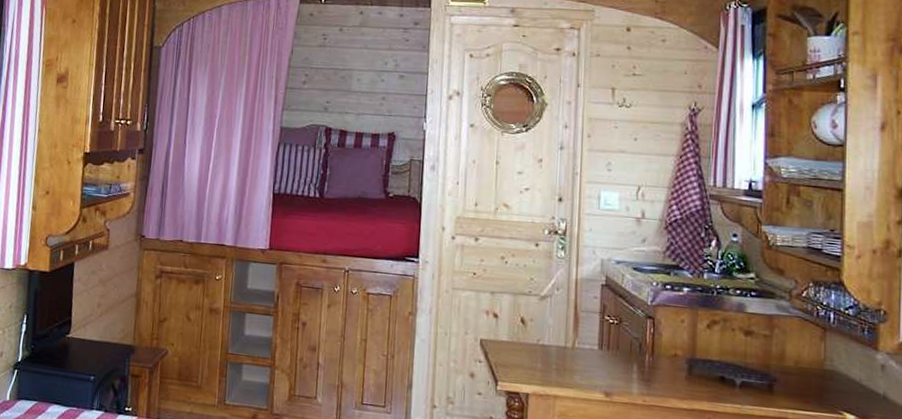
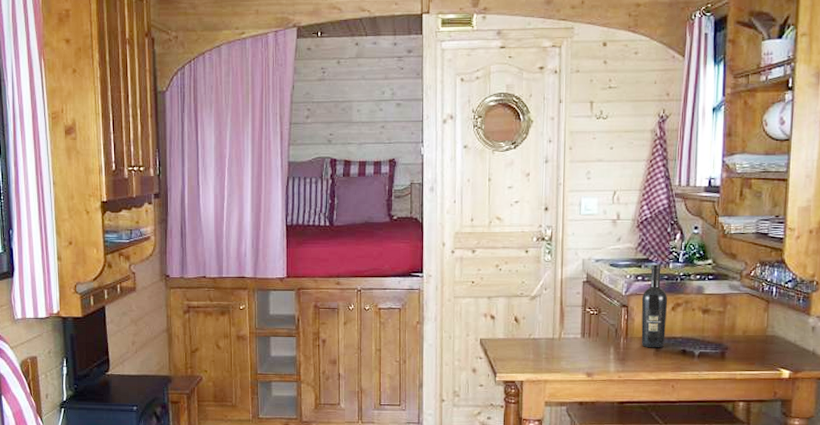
wine bottle: none [670,272,702,372] -> present [641,264,668,348]

